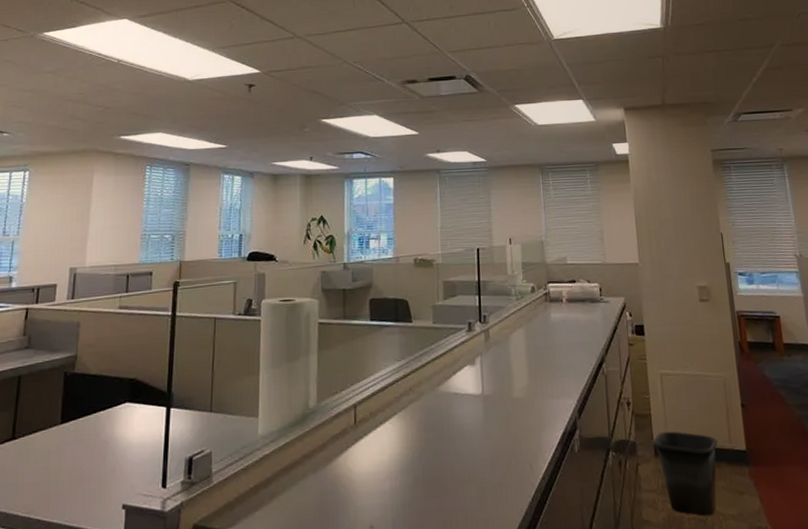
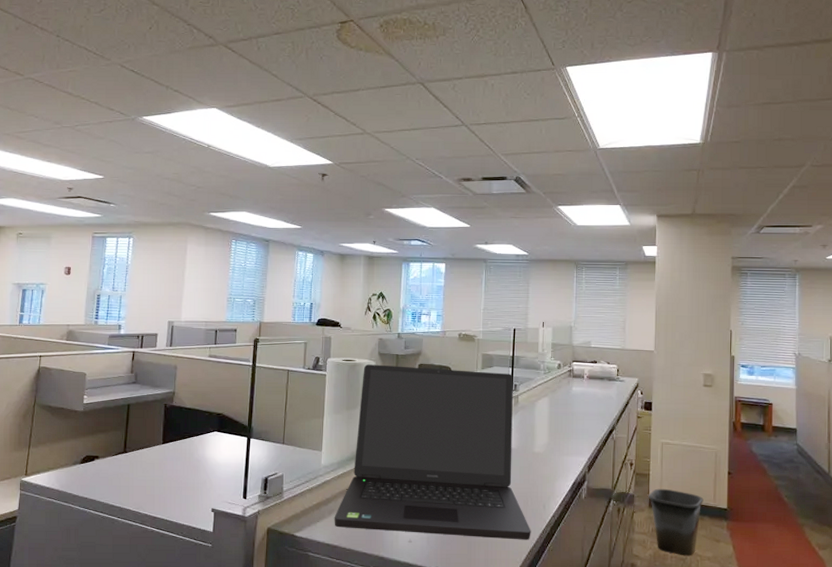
laptop: none [276,302,519,517] -> present [334,364,531,540]

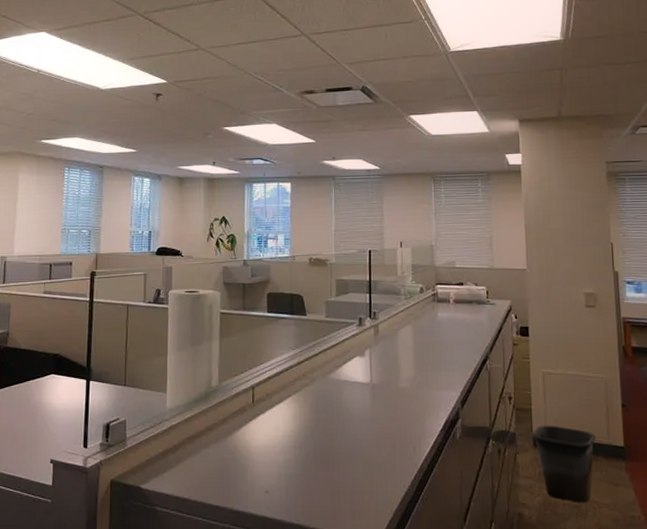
laptop: present [334,364,531,540] -> none [182,295,402,488]

